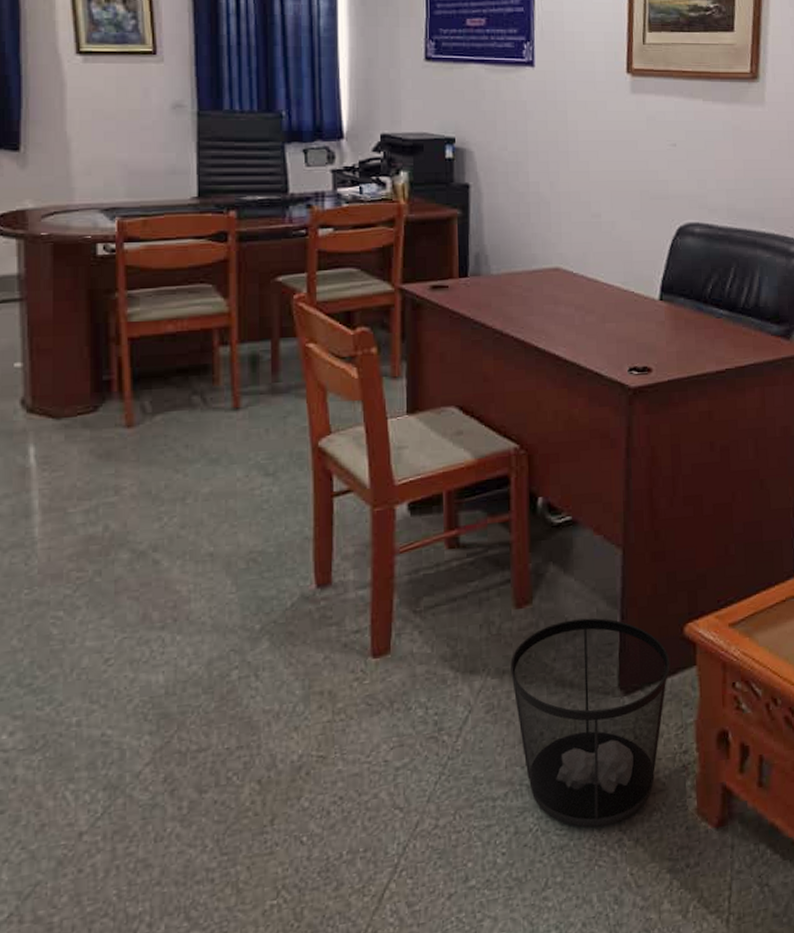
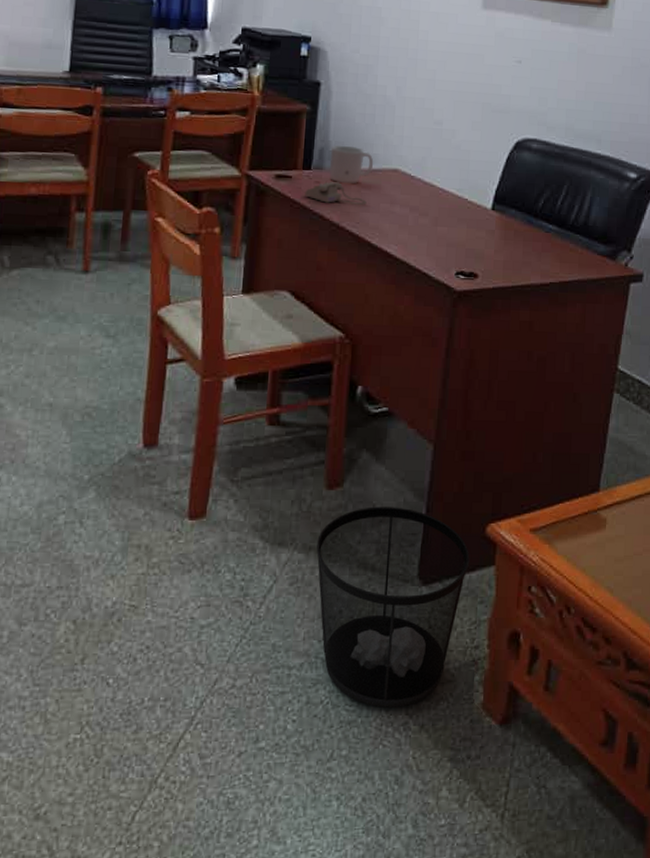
telephone: none [464,287,530,310] -> present [305,181,367,206]
mug: none [486,248,534,288] -> present [328,145,374,184]

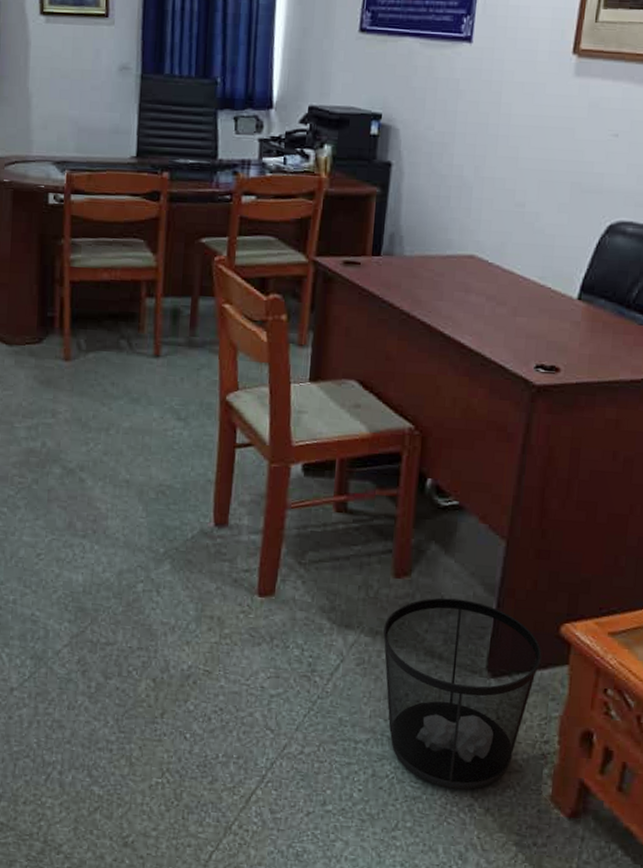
telephone: present [305,181,367,206] -> none [374,268,440,294]
mug: present [328,145,374,184] -> none [399,229,448,271]

